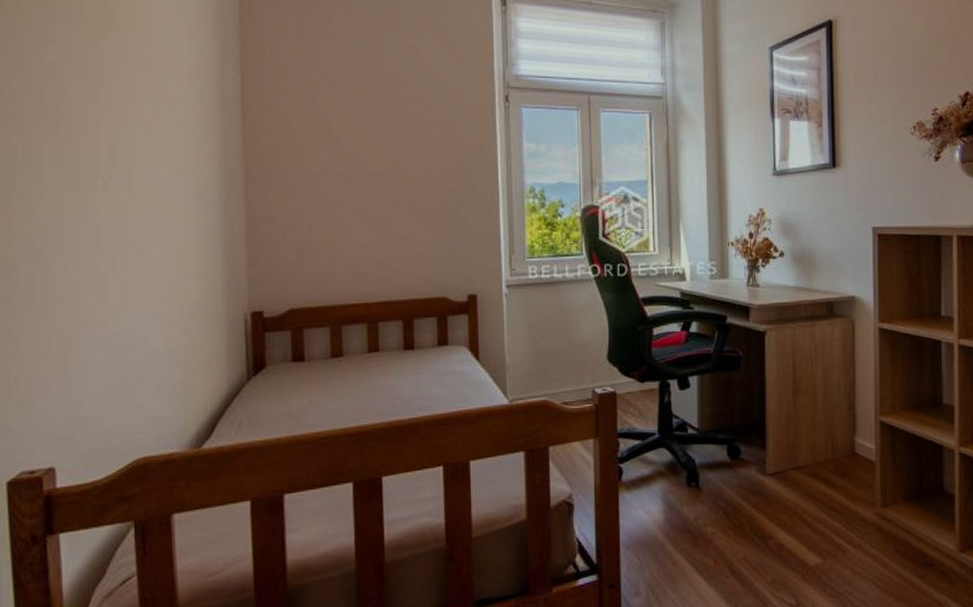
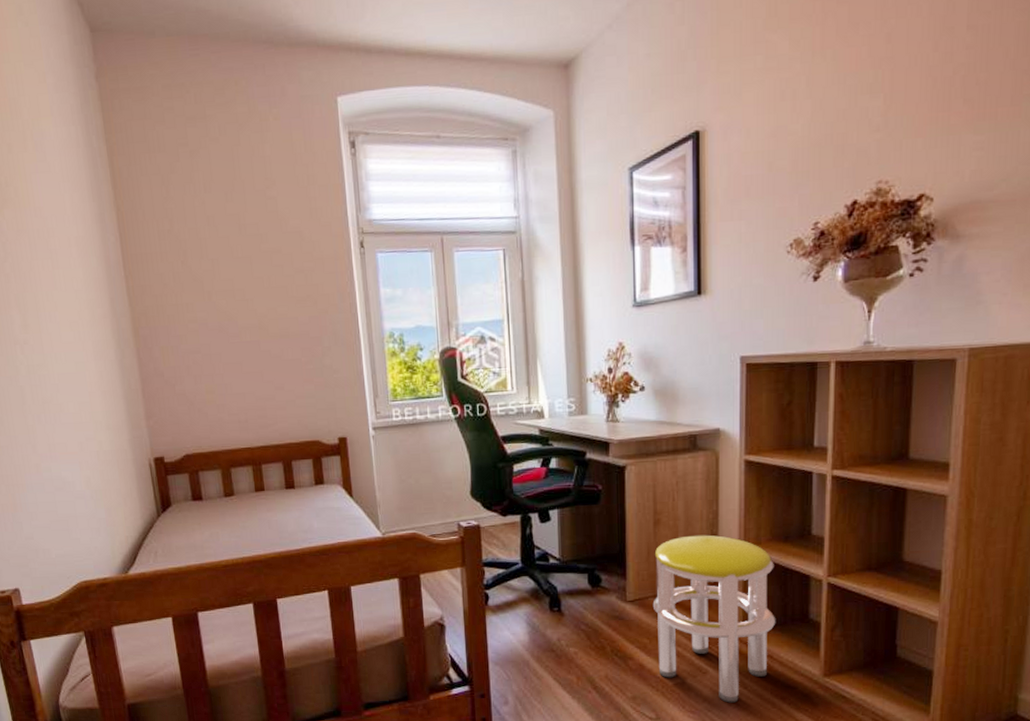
stool: none [792,403,913,584] -> present [652,535,776,703]

